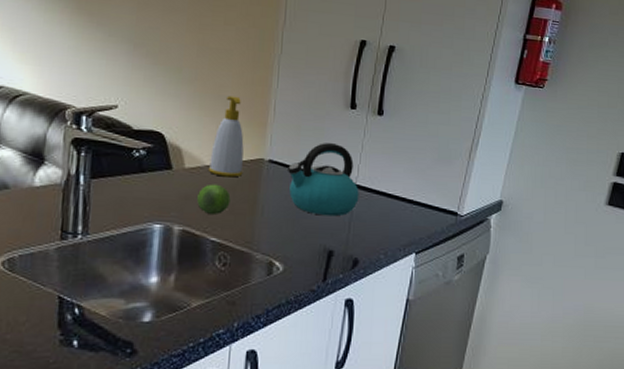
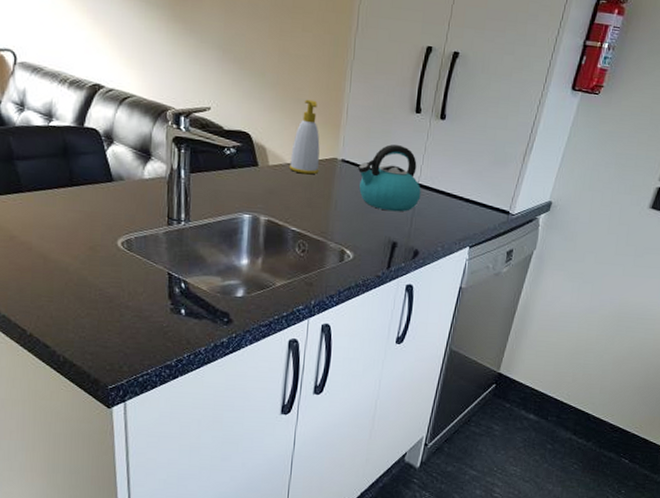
fruit: present [196,183,231,214] -> none [279,180,309,207]

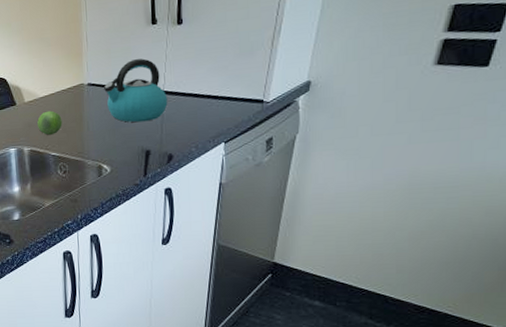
fruit: none [279,180,309,207] -> present [36,110,62,135]
soap bottle: present [289,99,320,175] -> none [42,36,69,104]

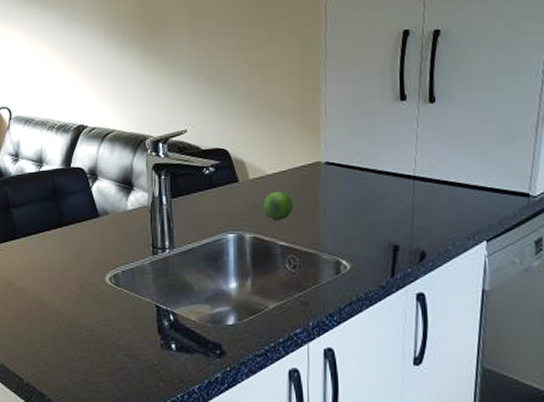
kettle: present [104,58,168,123] -> none [344,138,419,211]

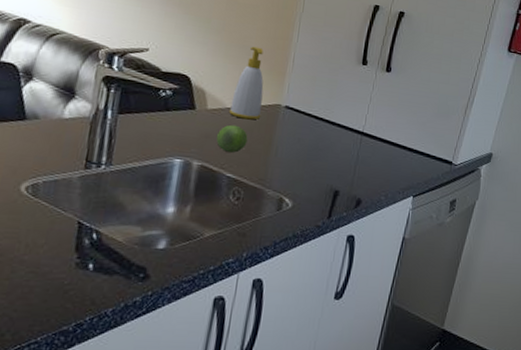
soap bottle: none [270,105,303,184] -> present [228,46,264,120]

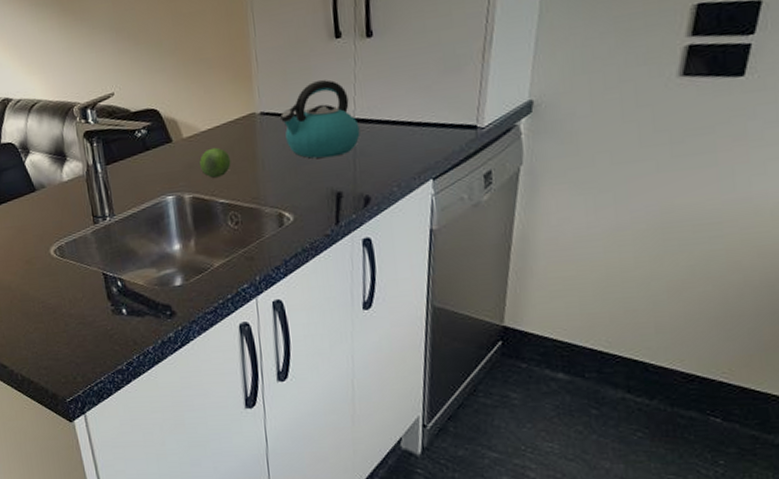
soap bottle: present [228,46,264,120] -> none [204,55,238,140]
kettle: none [302,93,366,160] -> present [280,80,360,158]

